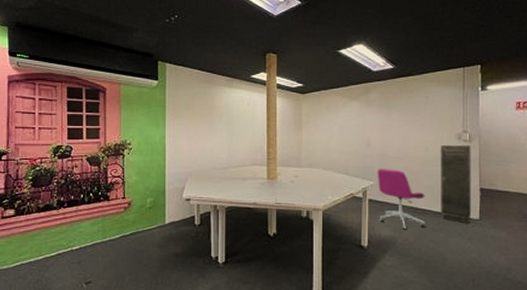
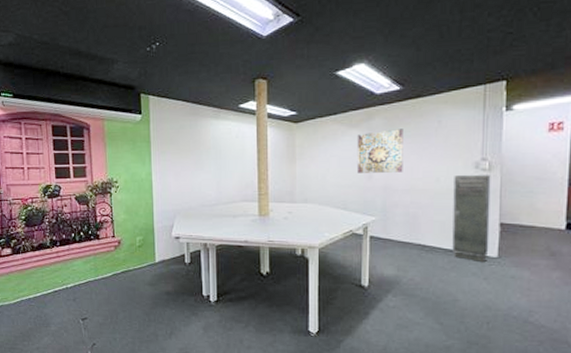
wall art: none [356,103,397,141] -> present [356,129,403,173]
office chair: present [377,169,425,230] -> none [379,203,435,269]

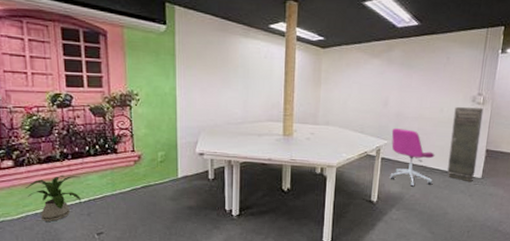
house plant: none [20,261,67,306] -> present [25,174,81,221]
wall art: present [356,129,403,173] -> none [375,61,418,102]
office chair: none [379,203,435,269] -> present [390,128,435,187]

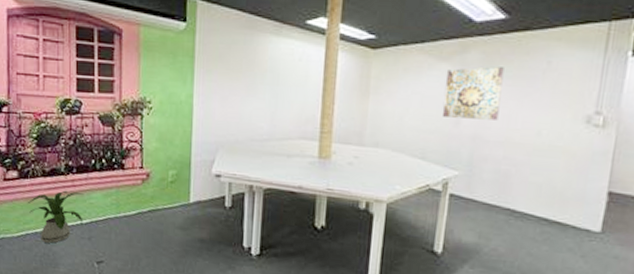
wall art: none [375,61,418,102] -> present [442,66,504,120]
office chair: present [390,128,435,187] -> none [461,155,529,237]
storage cabinet: present [447,107,484,182] -> none [547,130,604,237]

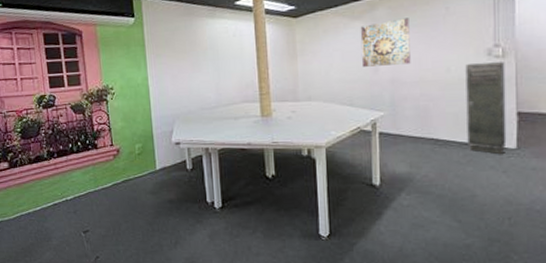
house plant: present [27,190,84,243] -> none [18,173,67,220]
storage cabinet: none [547,130,604,237] -> present [465,62,507,155]

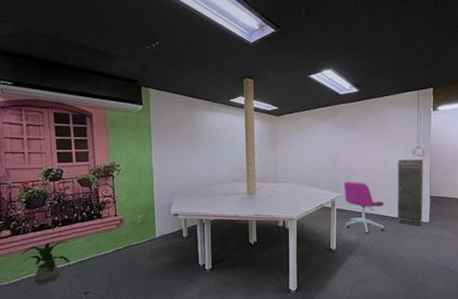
house plant: none [18,173,67,220] -> present [20,240,70,284]
wall art: present [360,18,411,67] -> none [326,123,361,158]
office chair: none [387,96,449,165] -> present [343,182,385,234]

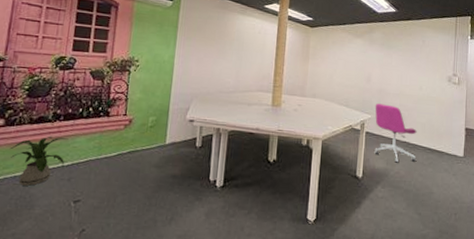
storage cabinet: present [397,159,424,227] -> none [430,86,460,161]

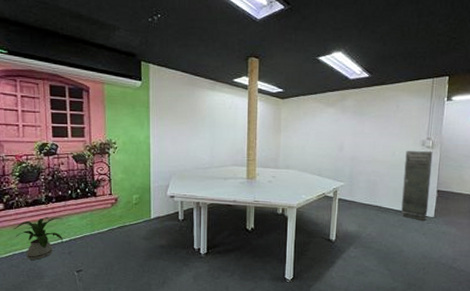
office chair: present [374,103,417,163] -> none [347,171,389,226]
storage cabinet: none [430,86,460,161] -> present [401,151,433,221]

